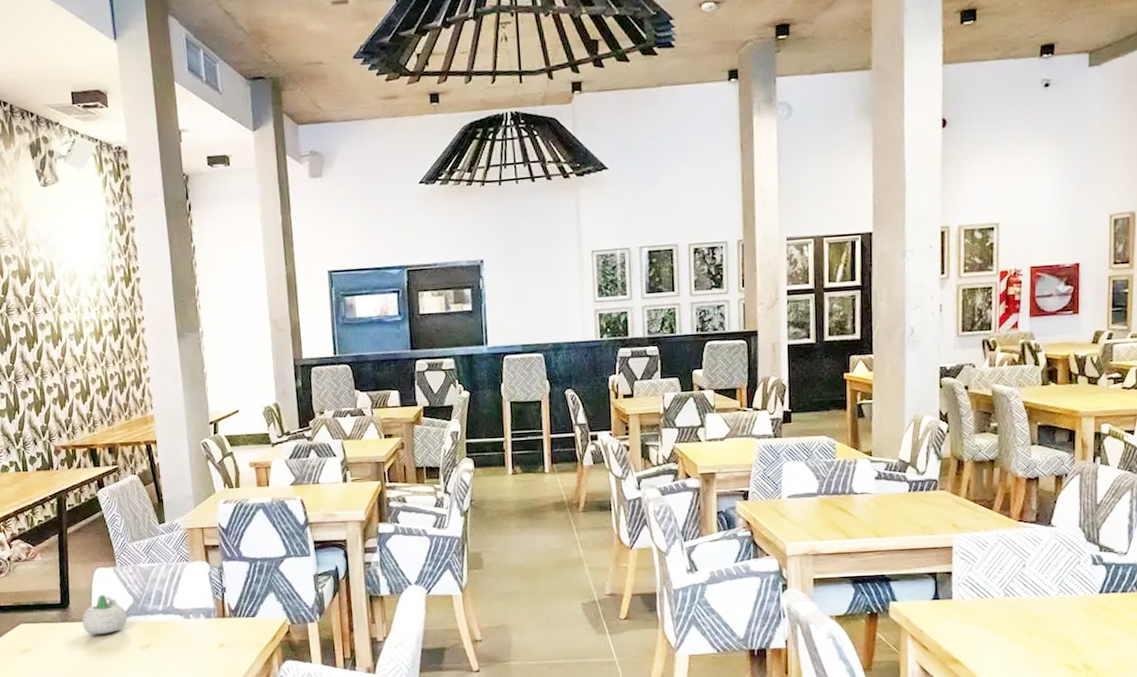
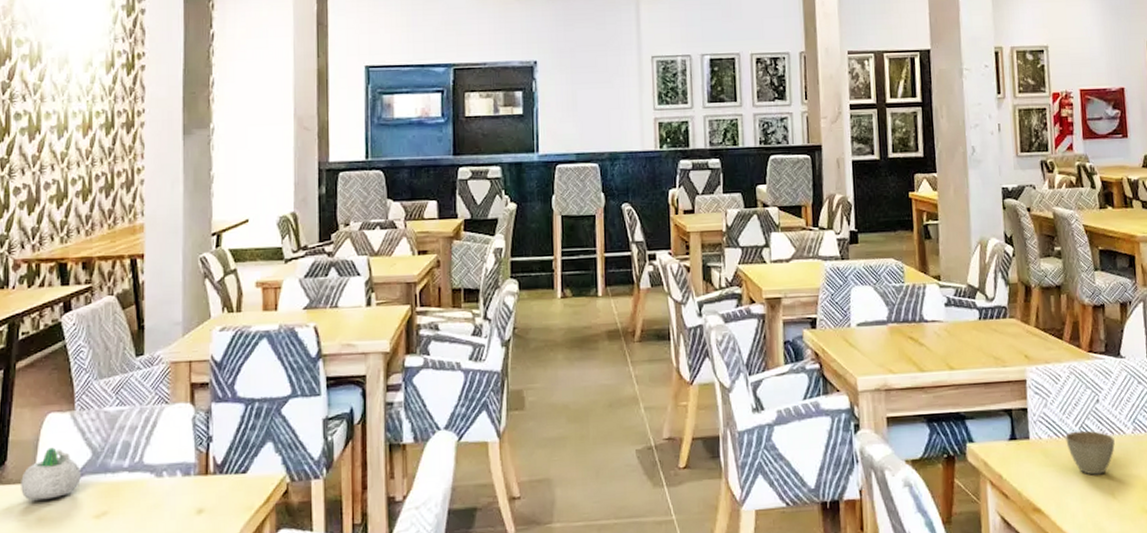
cup: none [989,592,1038,632] -> present [1065,430,1115,475]

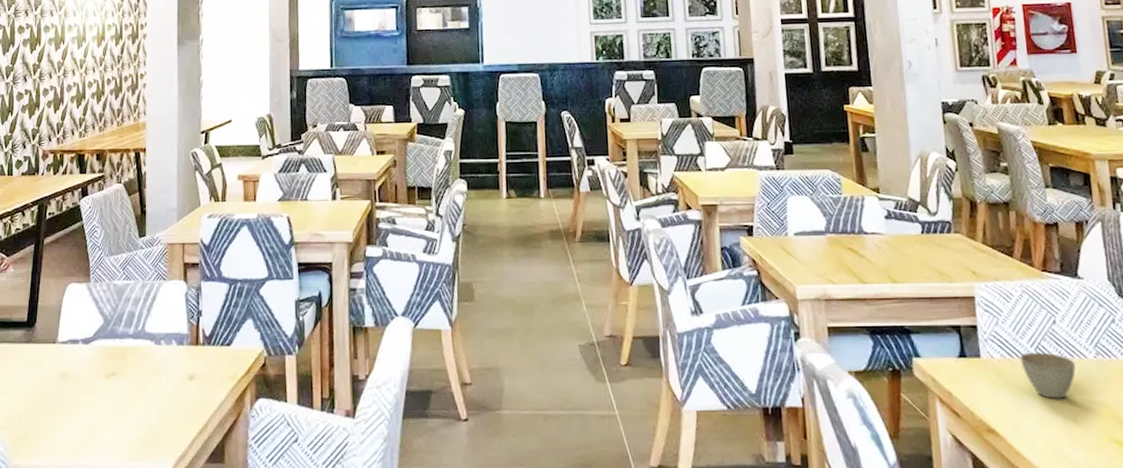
succulent planter: present [21,447,82,501] -> none [47,313,96,359]

